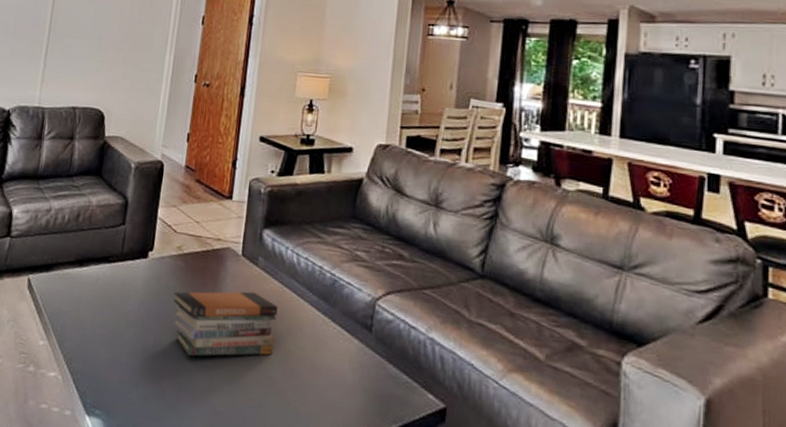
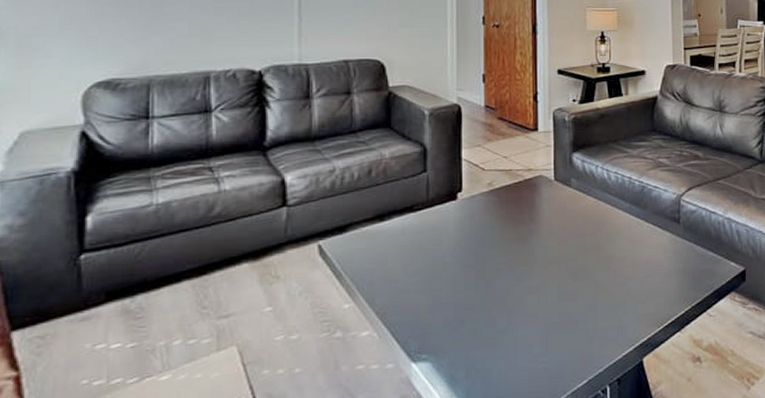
book stack: present [171,291,278,357] -> none [490,211,596,281]

